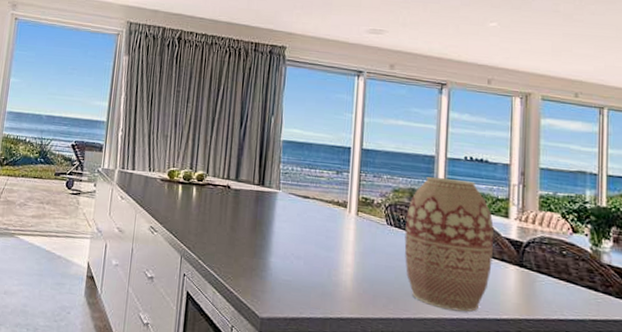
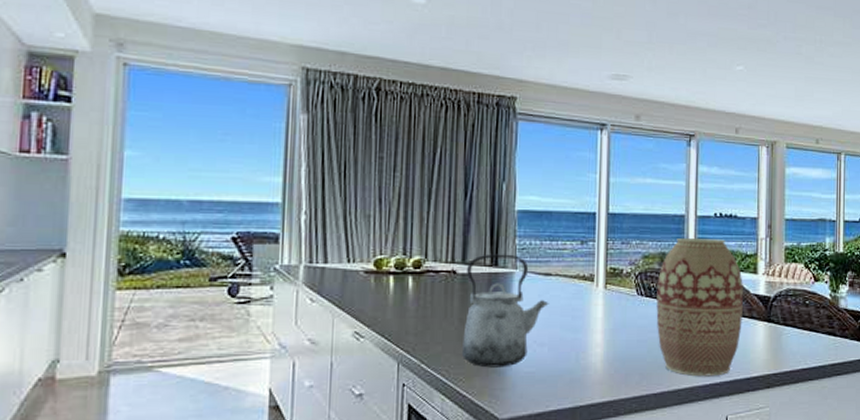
kettle: none [231,174,306,273] -> present [461,254,549,368]

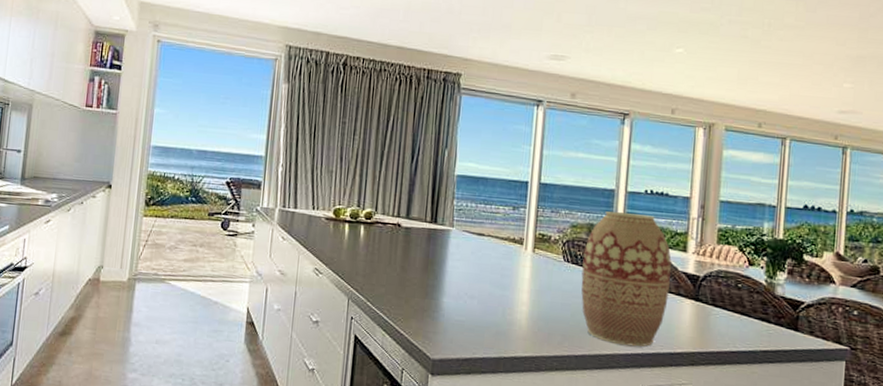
kettle: present [461,254,549,368] -> none [401,211,481,313]

